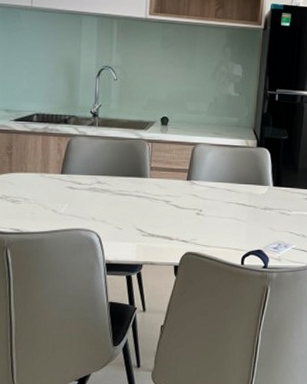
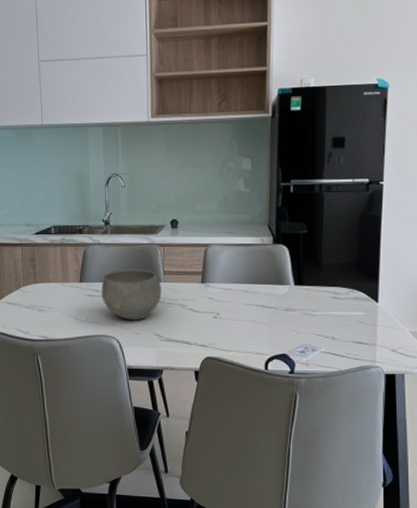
bowl: none [84,163,147,215] -> present [101,269,162,321]

